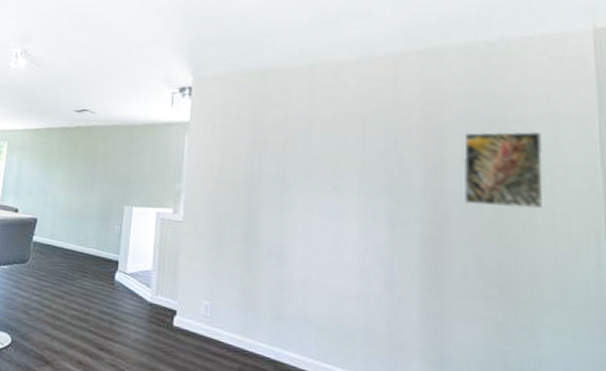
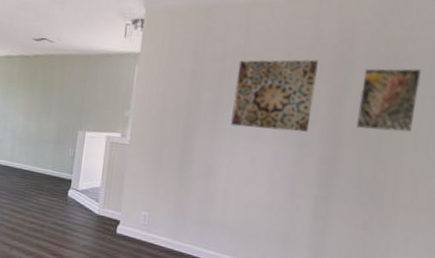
wall art: none [301,124,404,208] -> present [230,59,318,132]

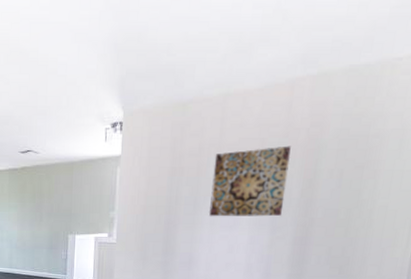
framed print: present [356,68,421,133] -> none [327,144,391,209]

